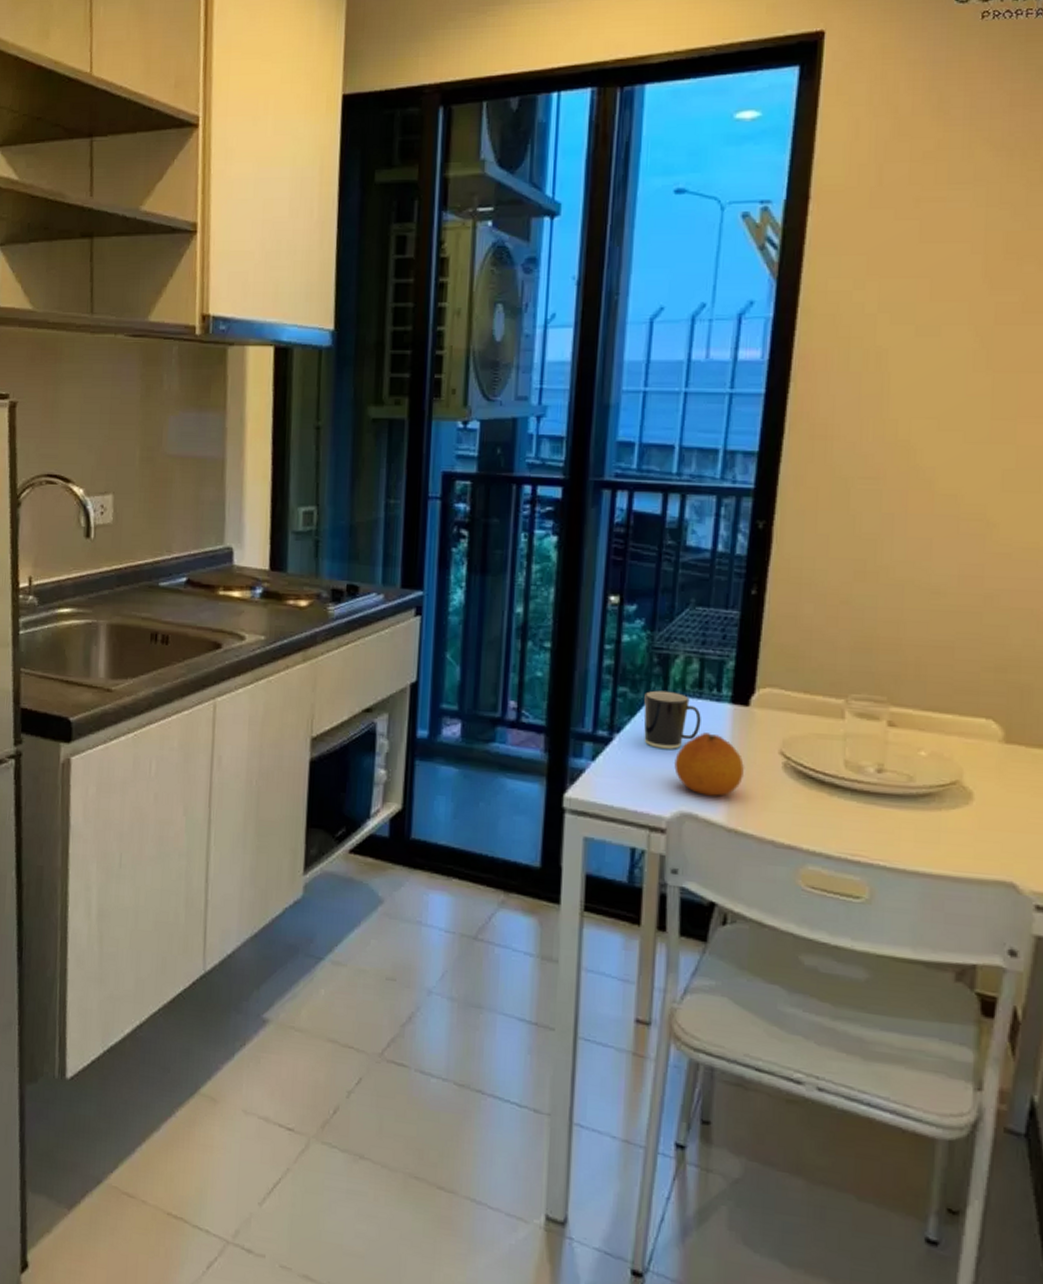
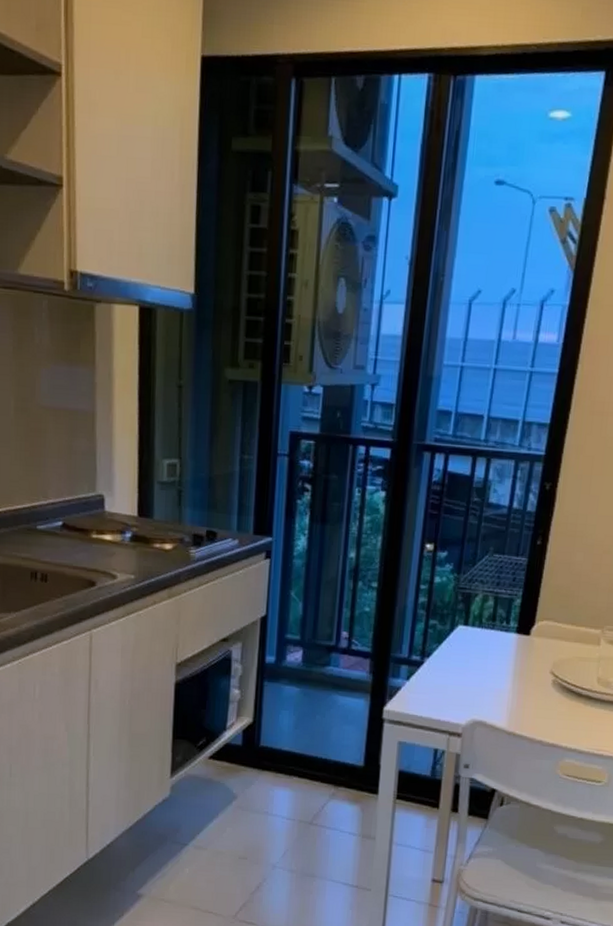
mug: present [643,690,701,749] -> none [448,623,493,670]
fruit: present [674,732,745,796] -> none [470,657,524,707]

